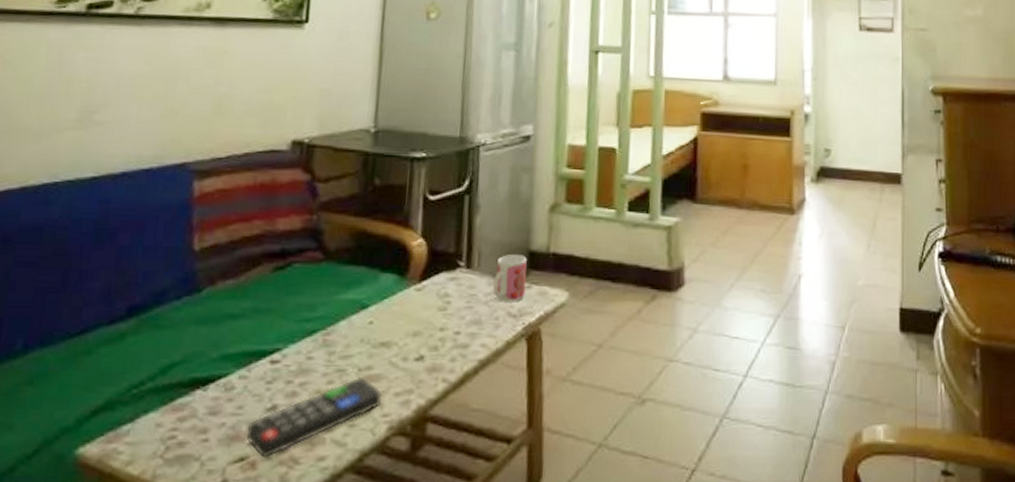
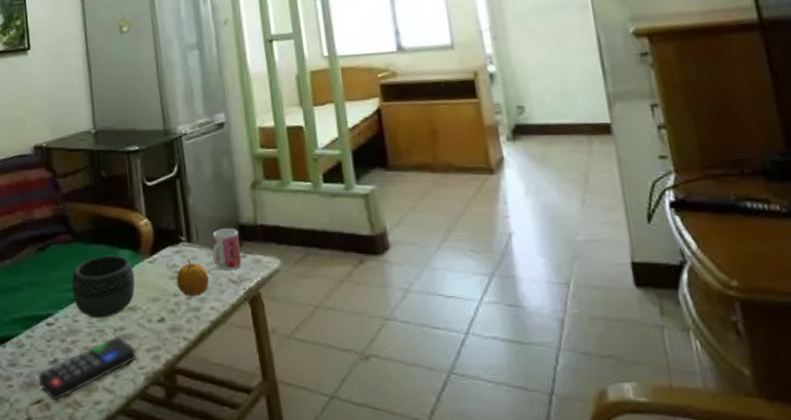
bowl: none [311,279,396,356] -> present [71,255,135,319]
fruit: none [445,288,485,332] -> present [176,259,210,297]

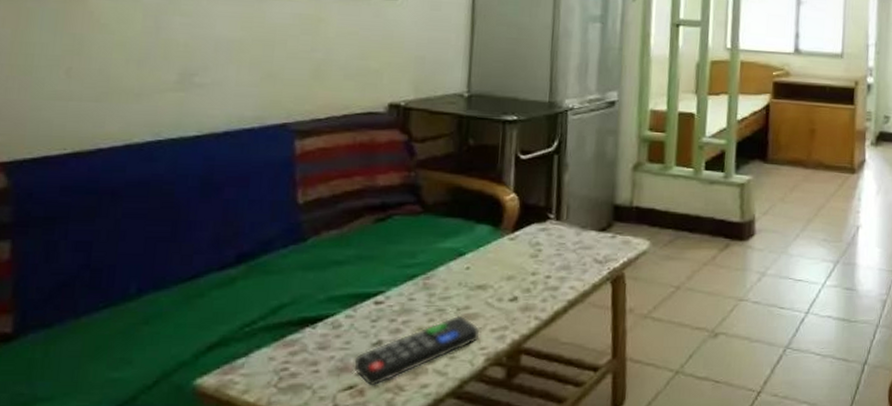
bowl: present [71,255,135,319] -> none [412,230,491,297]
fruit: present [176,259,210,297] -> none [536,237,574,276]
mug: present [212,228,242,270] -> none [580,208,612,250]

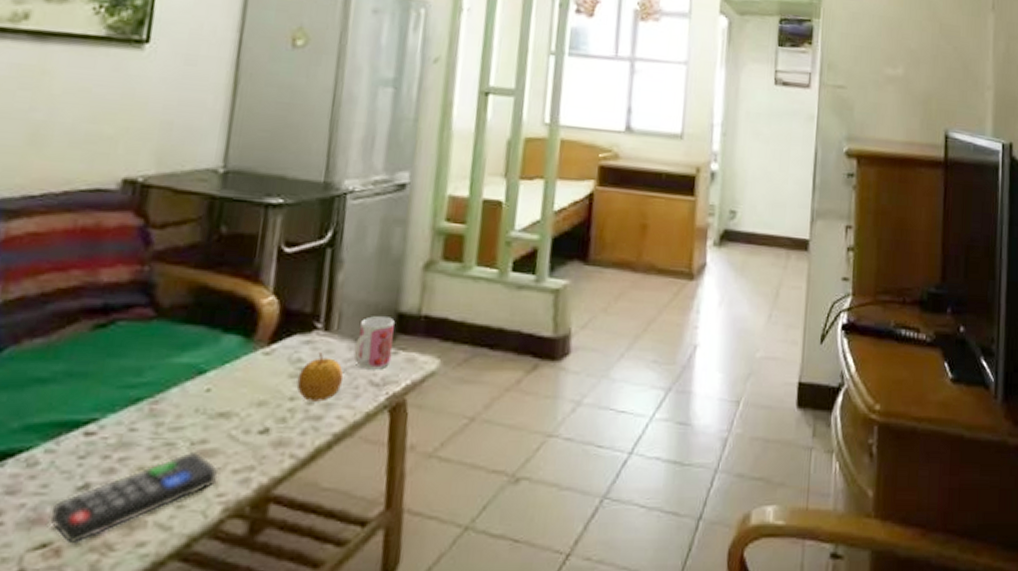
fruit: none [536,237,574,276] -> present [296,352,344,402]
mug: none [580,208,612,250] -> present [353,316,395,370]

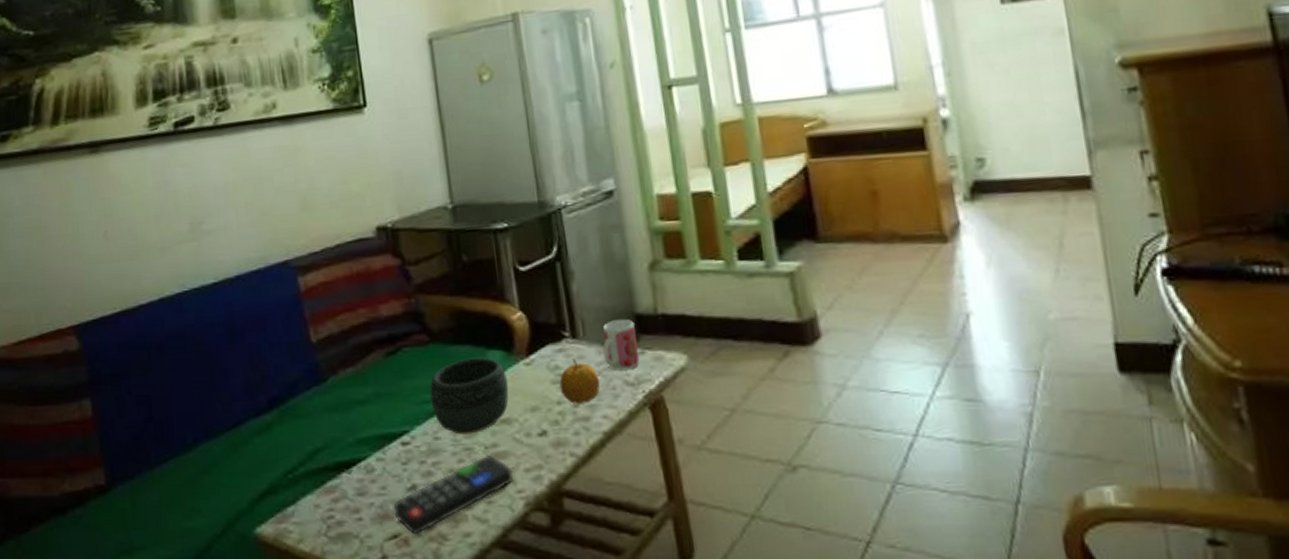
bowl: none [136,340,239,428] -> present [429,357,509,435]

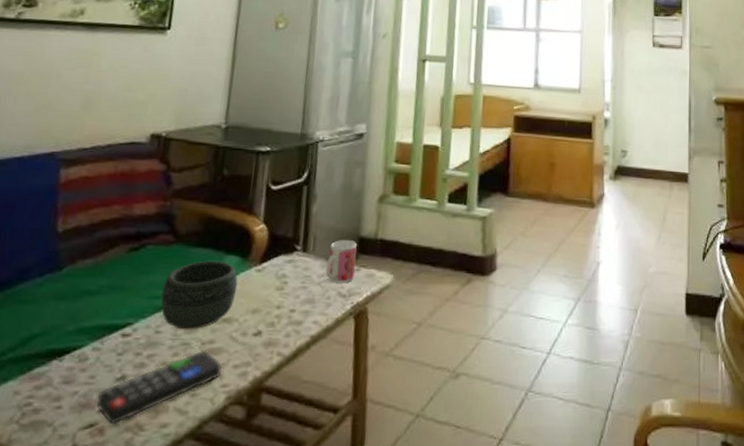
fruit: present [559,359,600,404] -> none [282,269,318,310]

